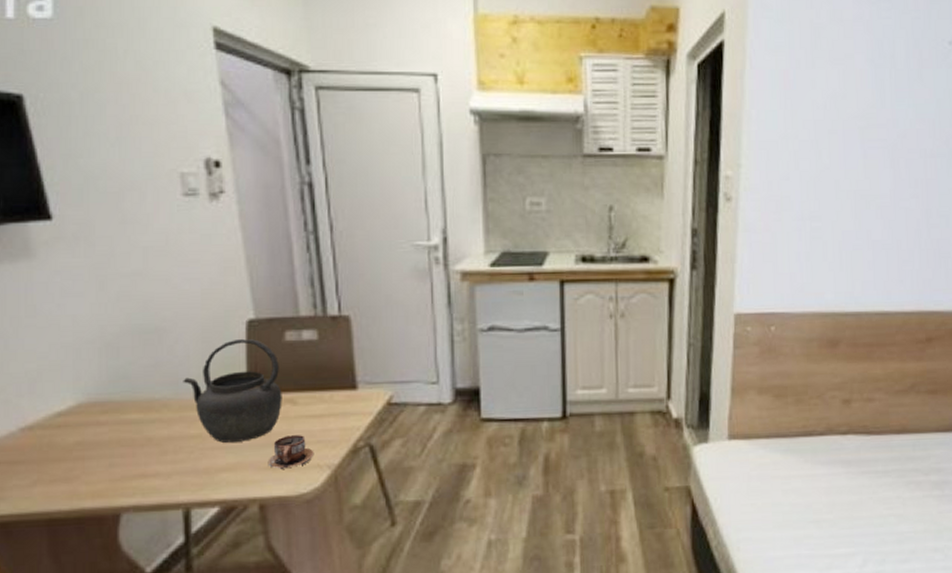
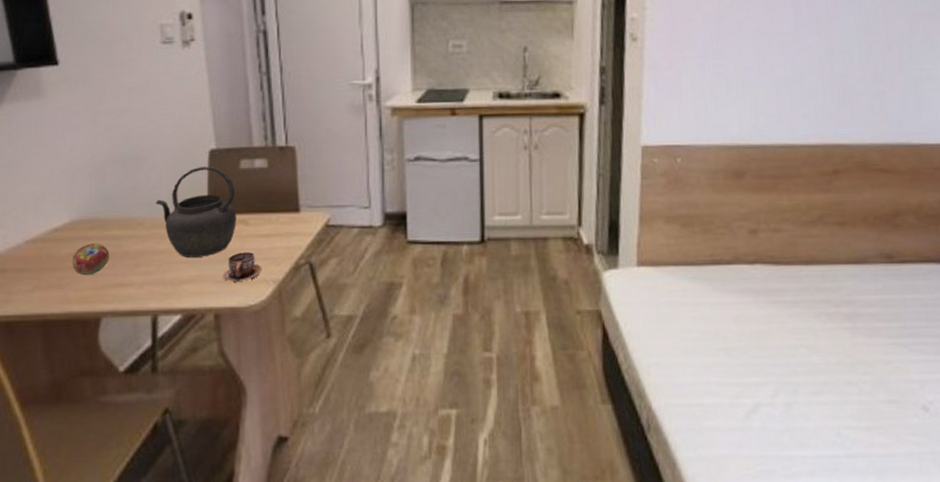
fruit: none [80,429,128,467] -> present [71,243,109,276]

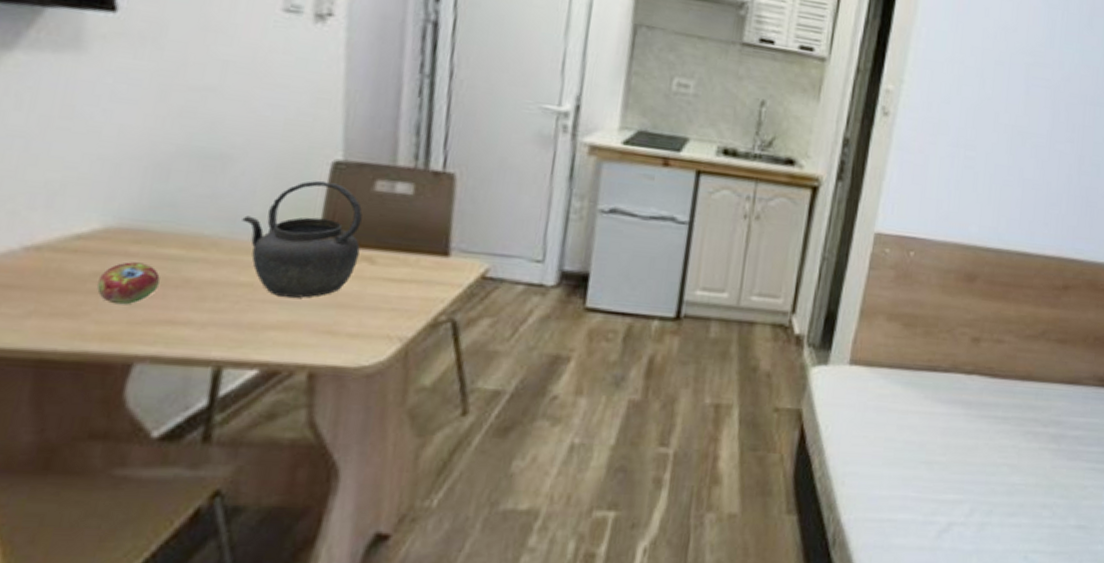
cup: present [222,252,262,282] -> none [327,297,386,336]

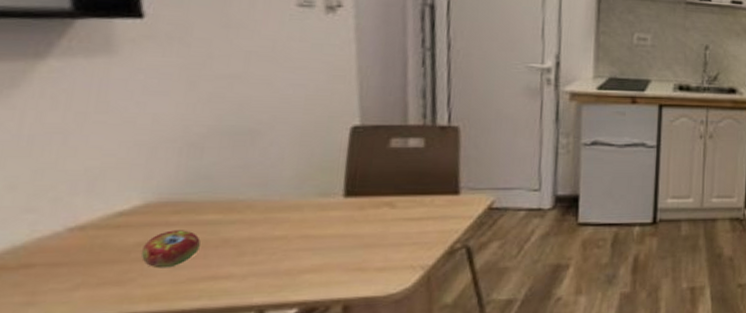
kettle: present [242,180,363,298] -> none [273,143,381,244]

